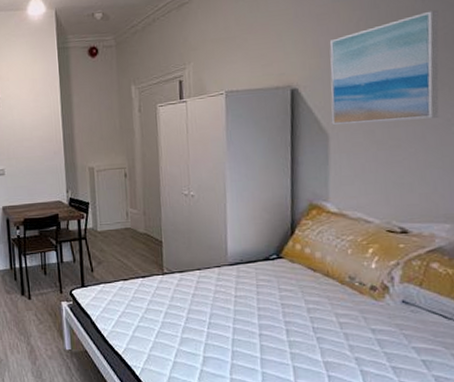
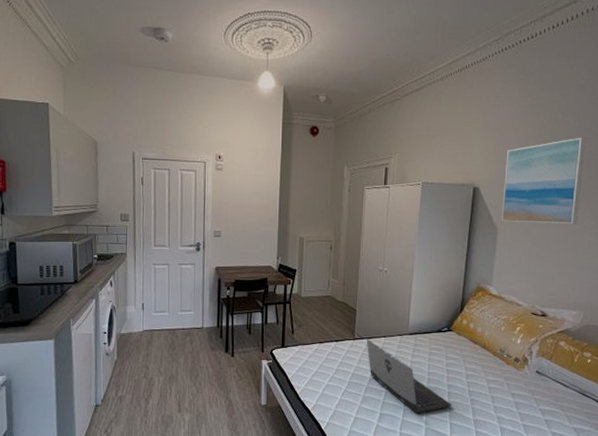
laptop: none [177,272,293,355] -> present [366,338,452,413]

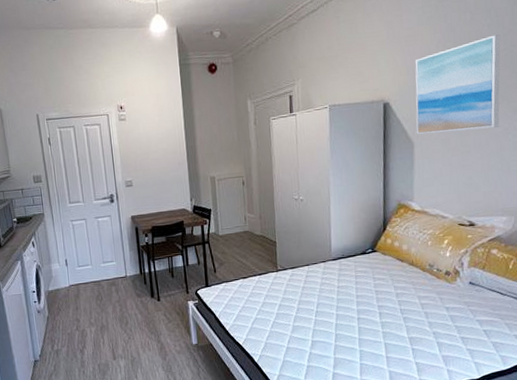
laptop: present [366,338,452,413] -> none [289,269,385,337]

